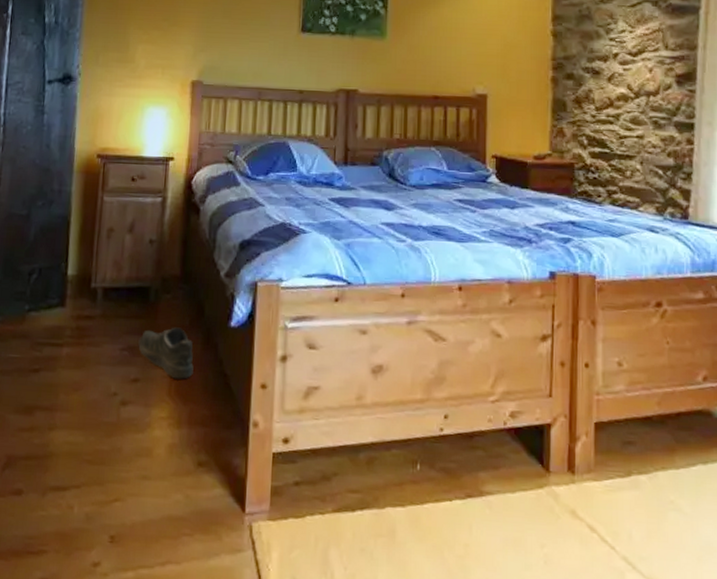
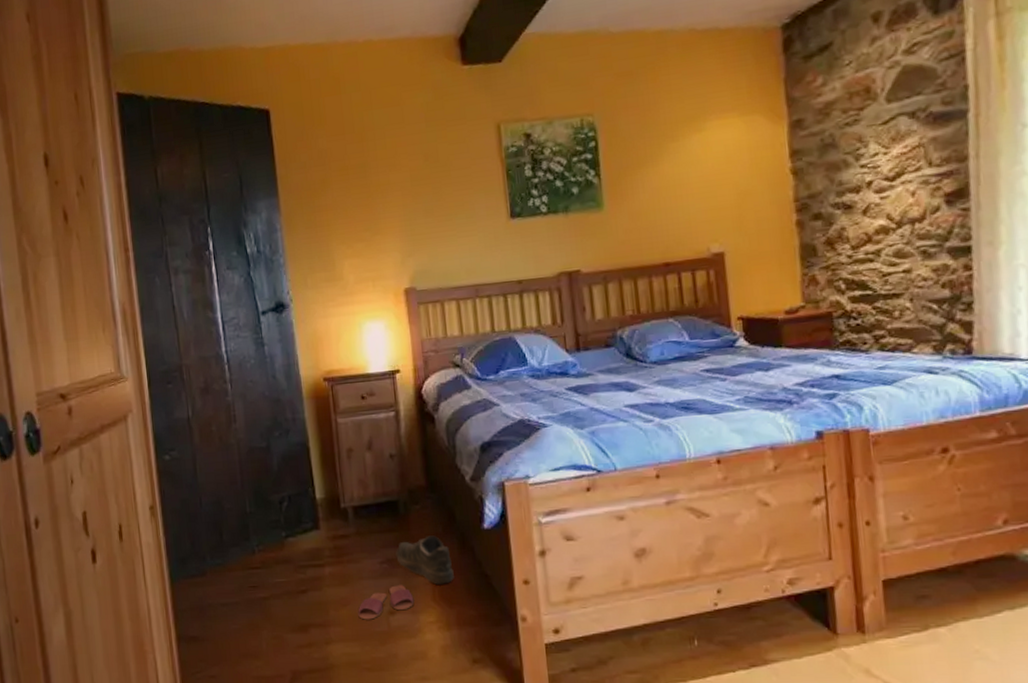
slippers: none [88,375,149,409] -> present [358,585,415,620]

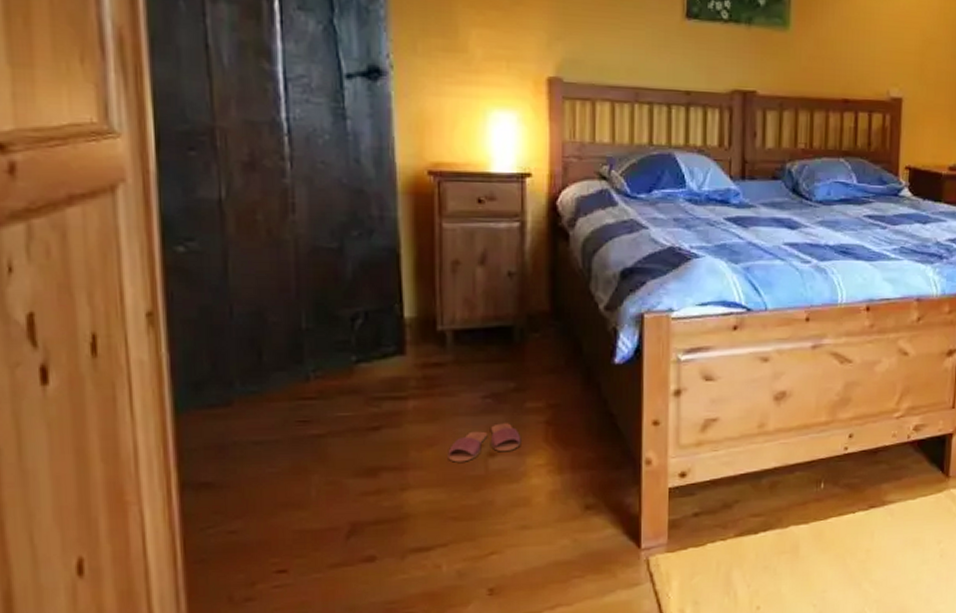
shoe: present [396,535,454,585] -> none [504,368,573,424]

